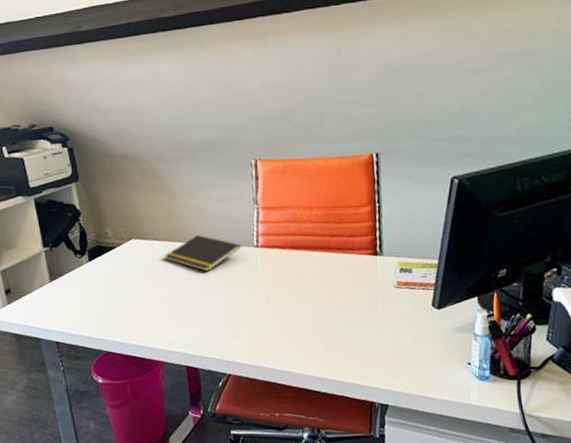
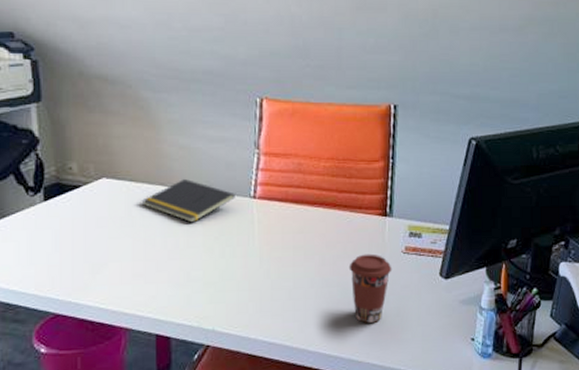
coffee cup: none [346,289,387,352] -> present [349,253,392,323]

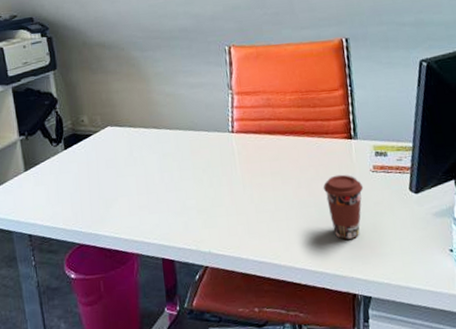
notepad: present [141,178,235,223] -> none [140,121,216,159]

